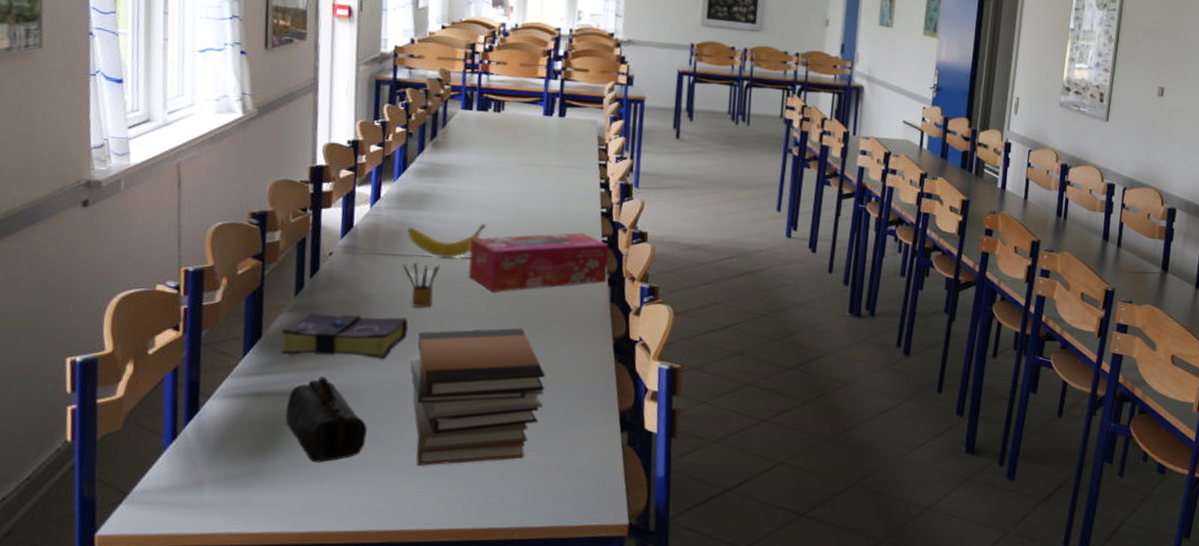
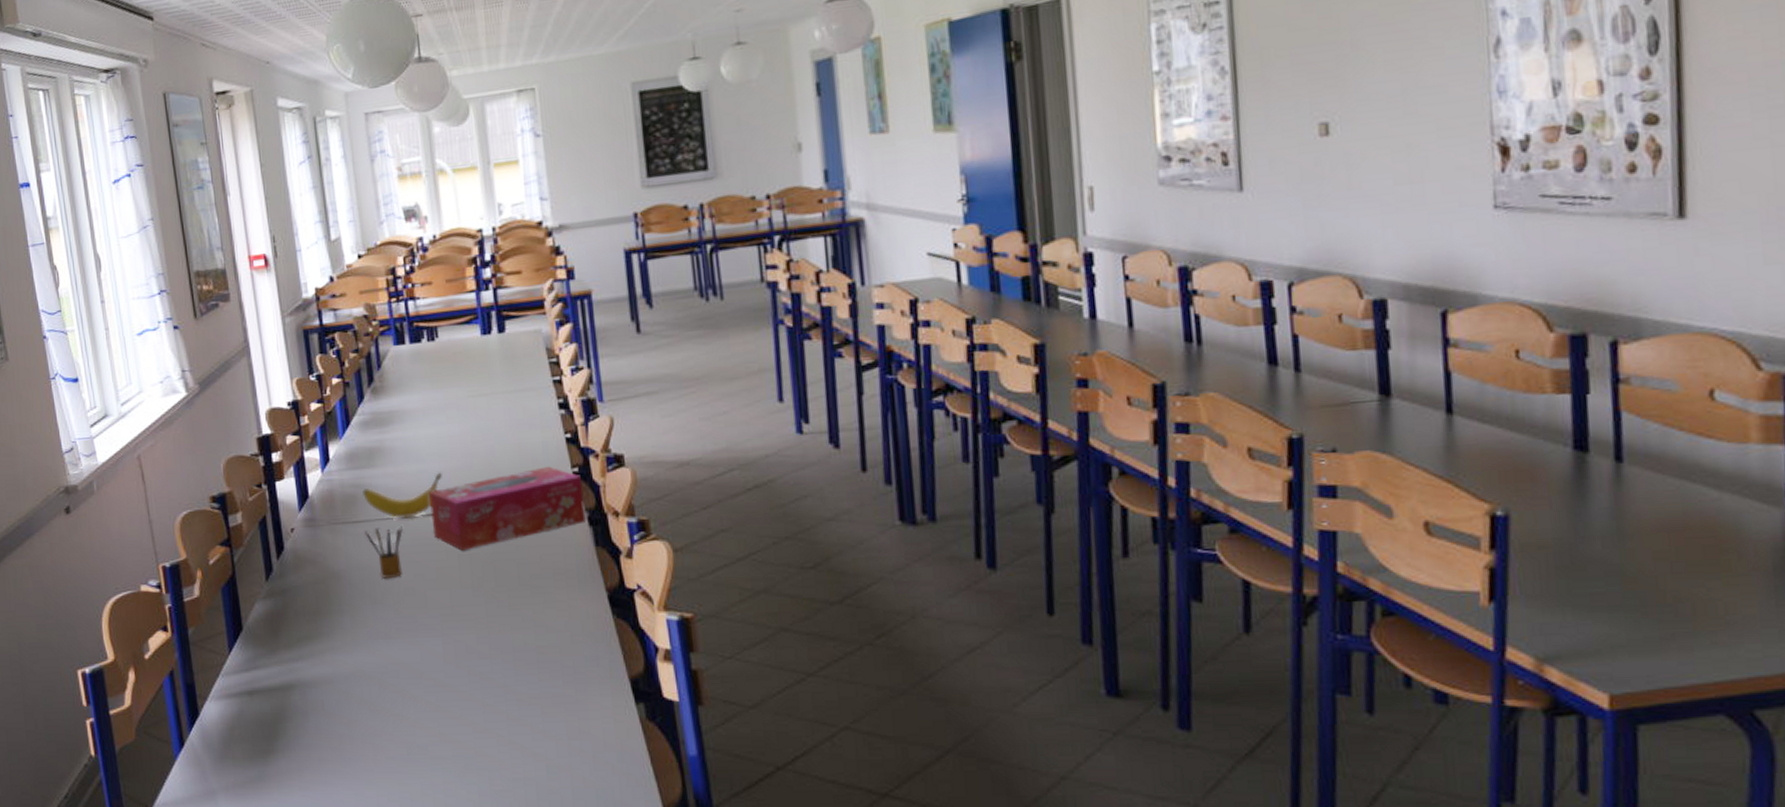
book: present [281,313,409,359] -> none [260,592,383,647]
pencil case: present [285,377,367,463] -> none [278,667,362,763]
book stack: present [410,328,545,466] -> none [390,589,541,760]

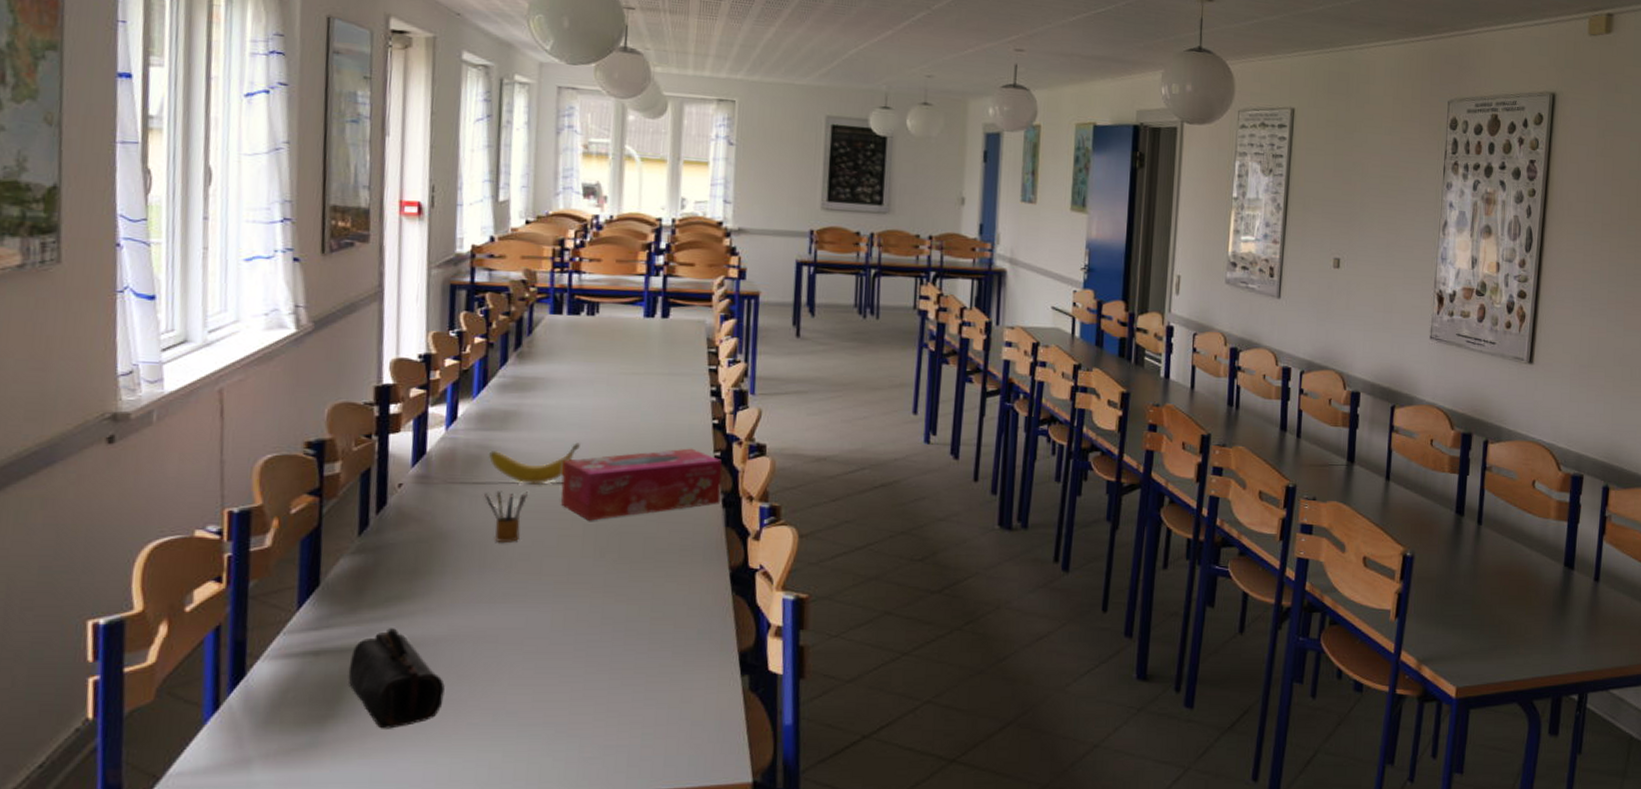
pencil case: none [278,667,362,763] -> present [348,628,445,729]

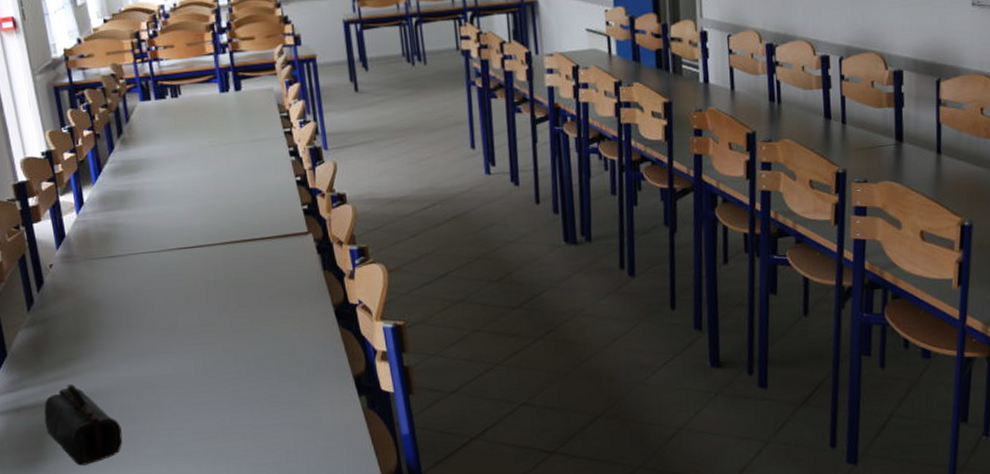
pencil box: present [484,491,528,542] -> none [119,259,155,305]
banana: present [489,442,580,485] -> none [116,211,189,253]
tissue box: present [561,448,723,521] -> none [177,204,315,278]

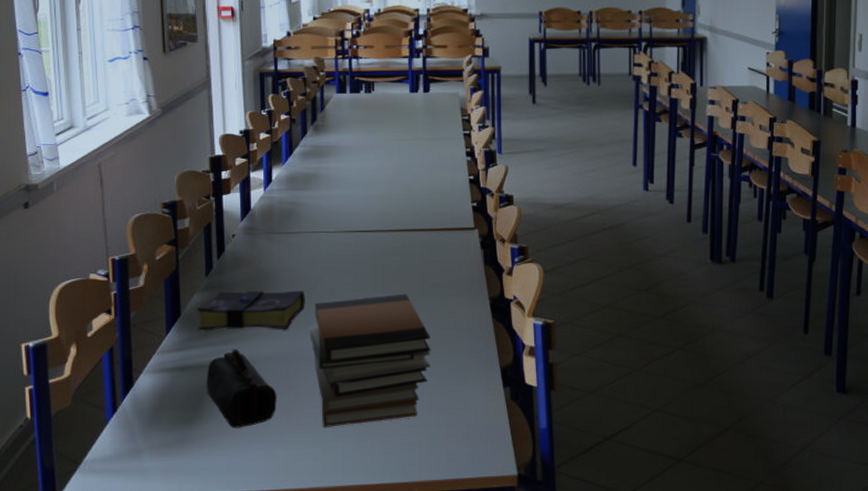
book: none [23,316,139,370] -> present [197,290,305,331]
book stack: none [146,309,280,456] -> present [310,294,431,427]

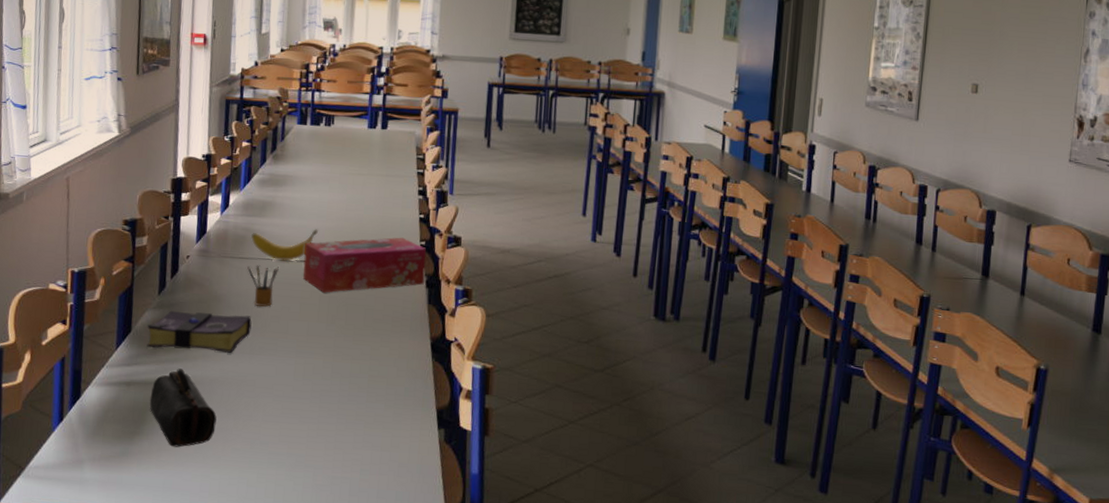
pencil box: none [296,239,329,280] -> present [247,265,279,307]
banana: none [298,198,366,233] -> present [251,229,318,262]
book stack: present [310,294,431,427] -> none [253,326,370,454]
tissue box: none [354,200,479,262] -> present [303,237,427,293]

